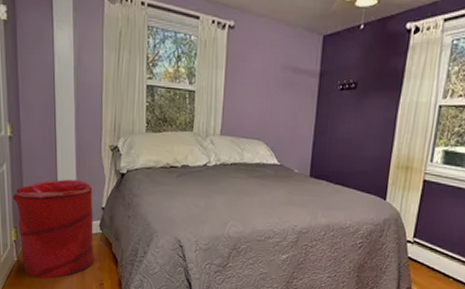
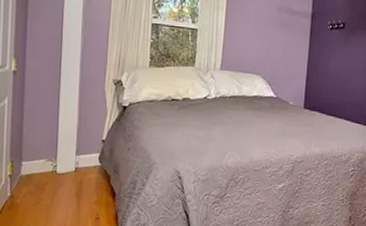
laundry hamper: present [12,179,95,279] -> none [11,112,94,214]

